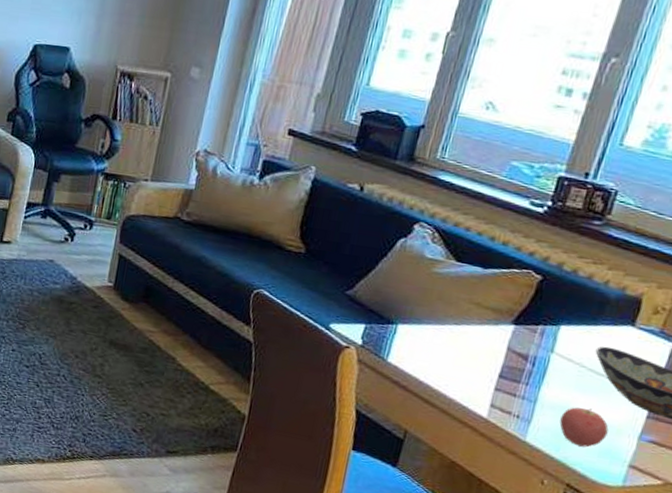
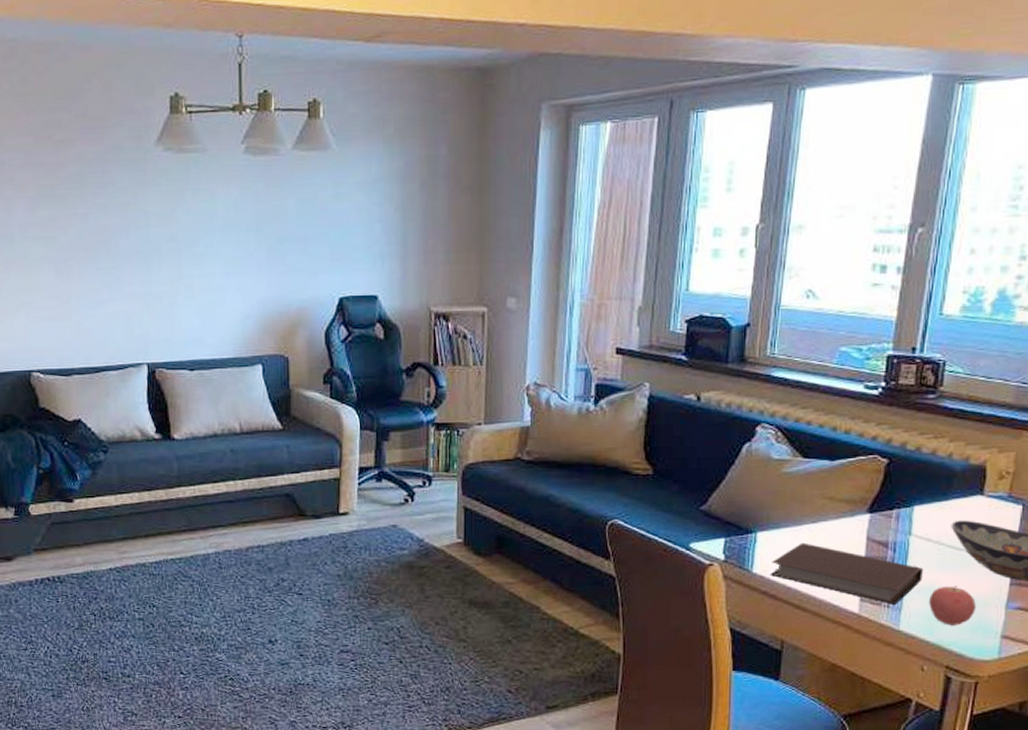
notebook: none [404,341,560,417] -> present [770,542,923,605]

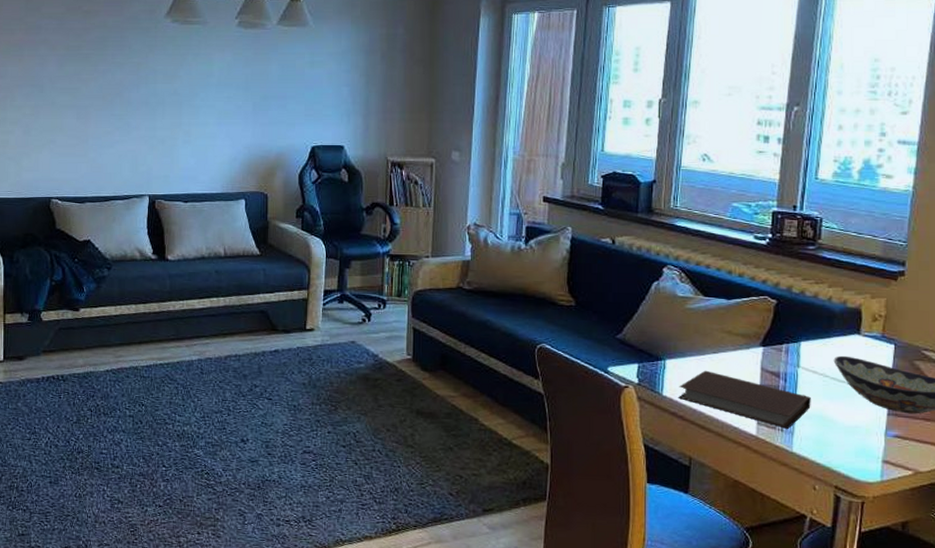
apple: present [929,585,976,626] -> none [818,414,859,450]

